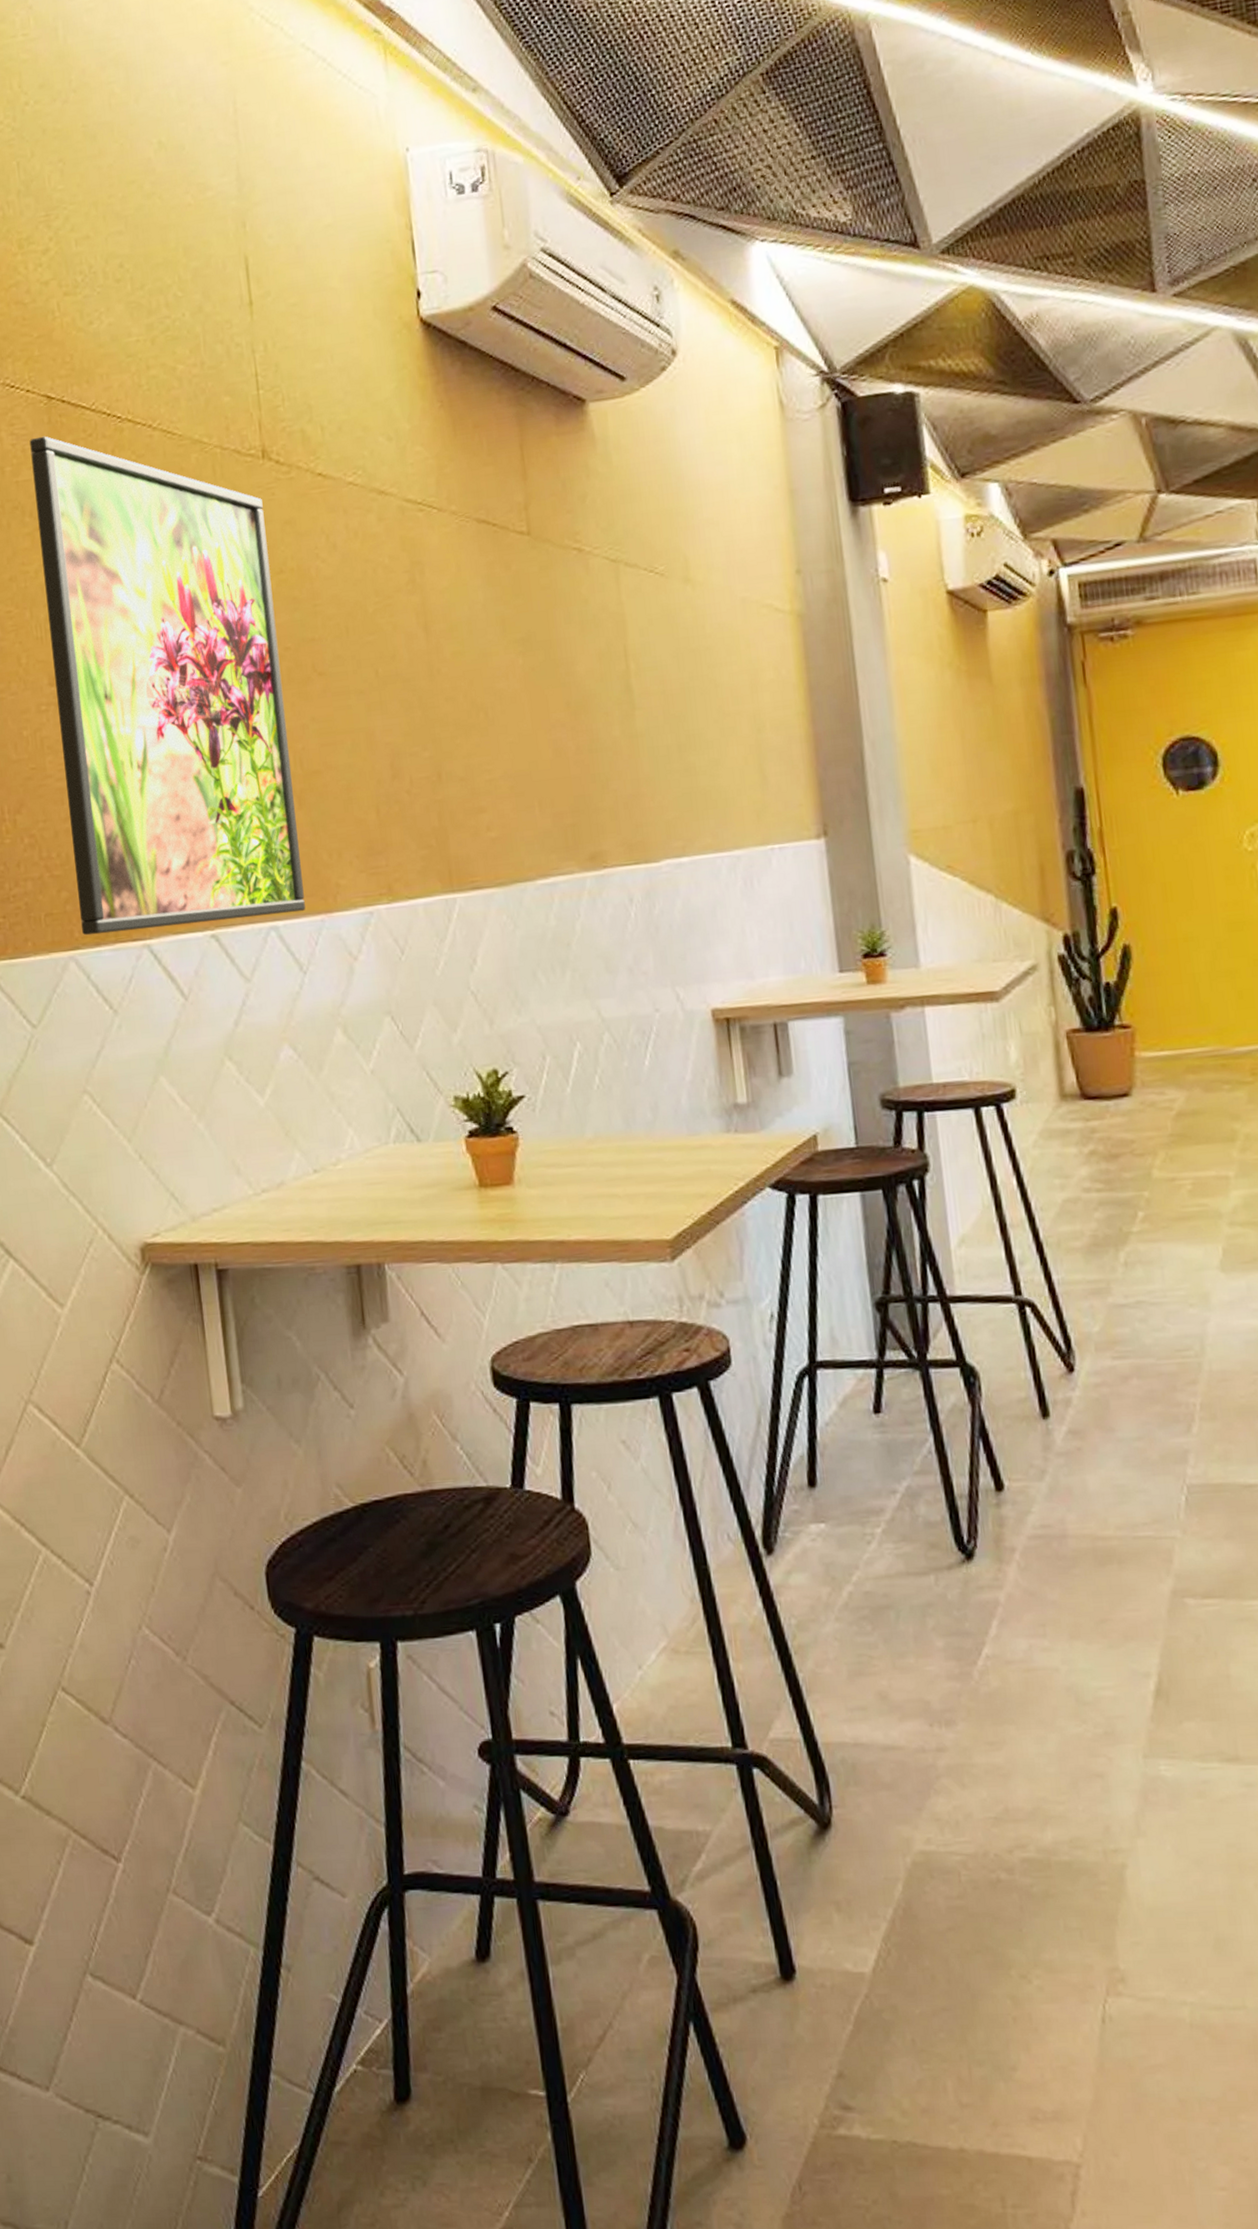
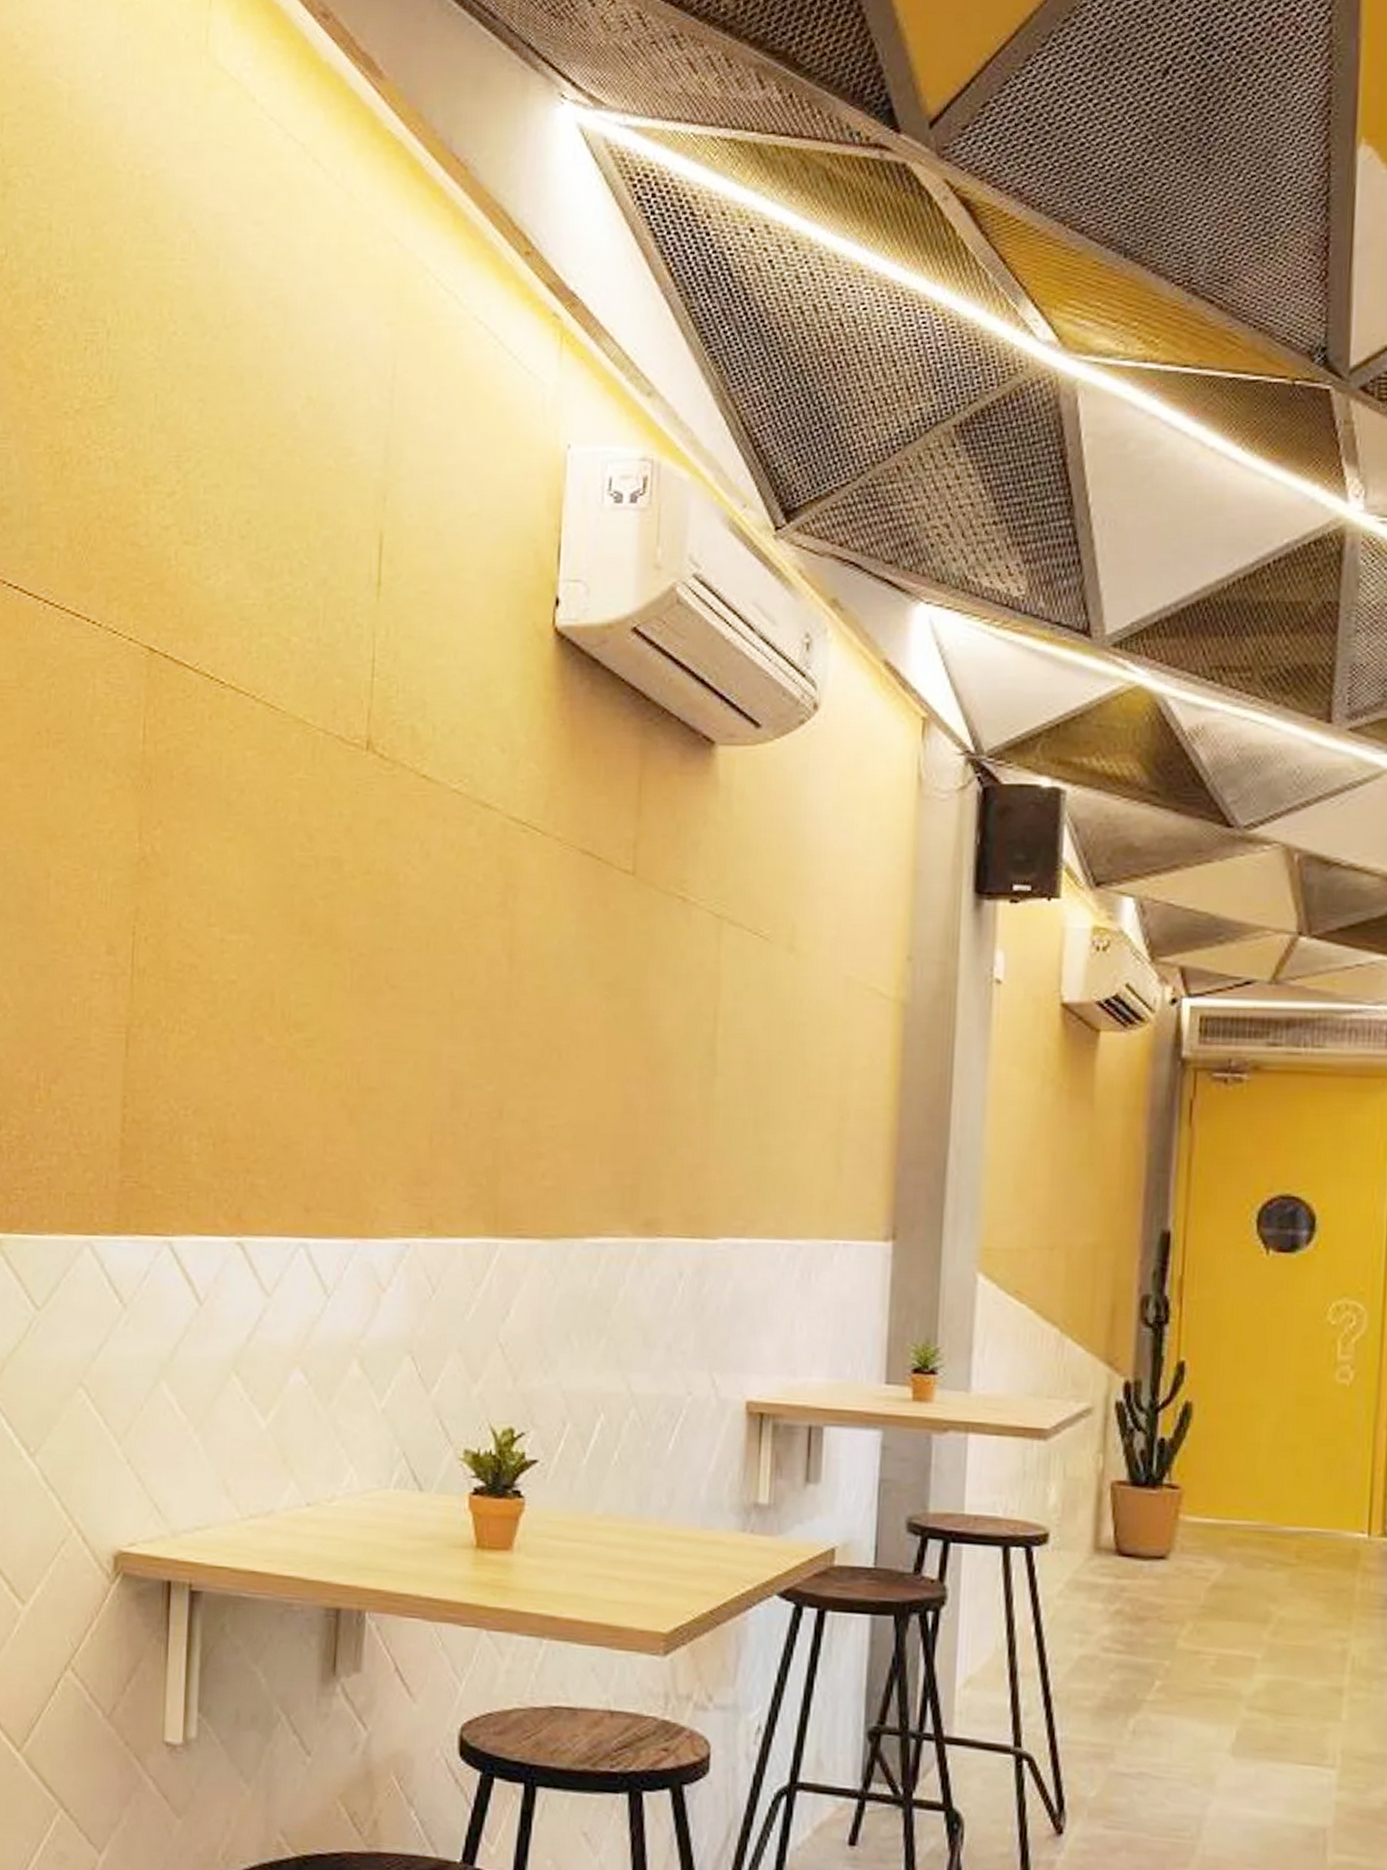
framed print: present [29,436,306,936] -> none [103,690,359,1233]

